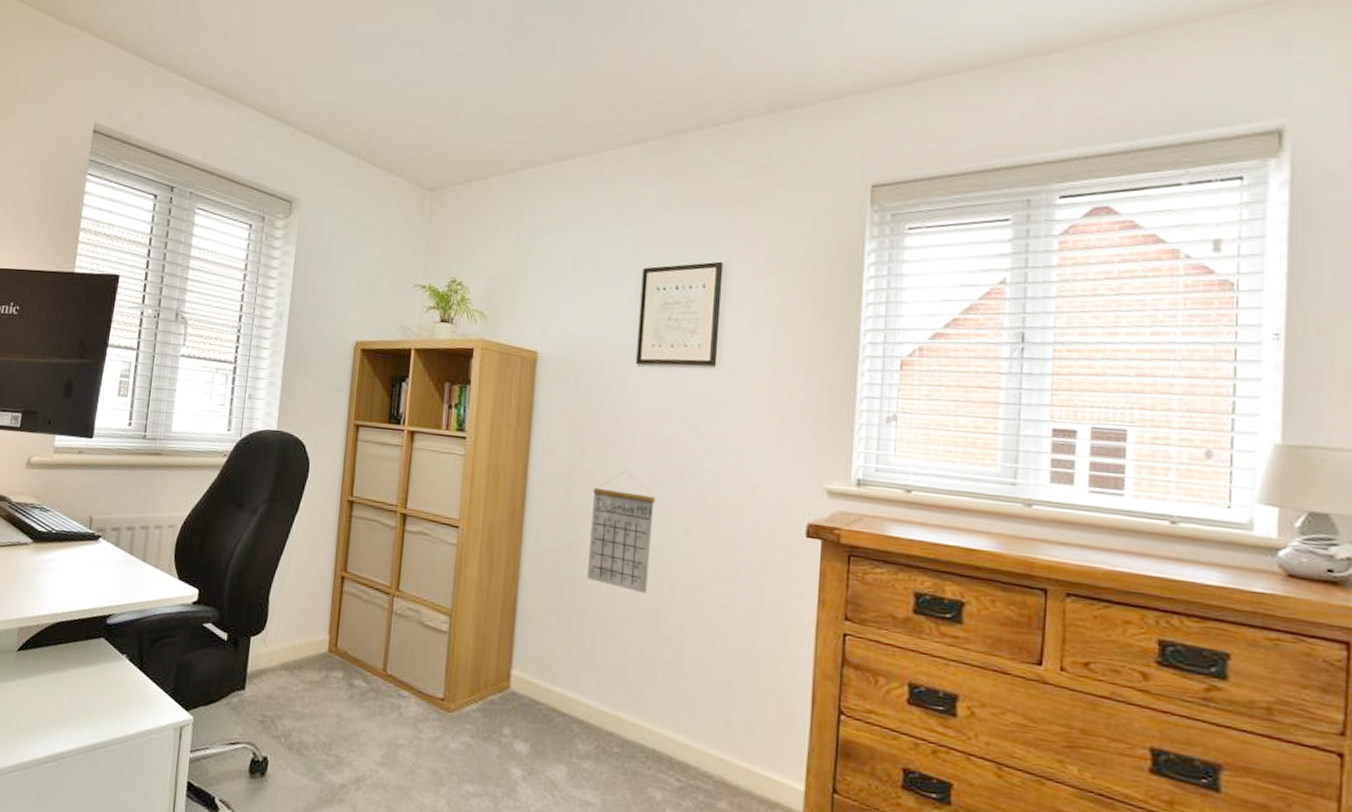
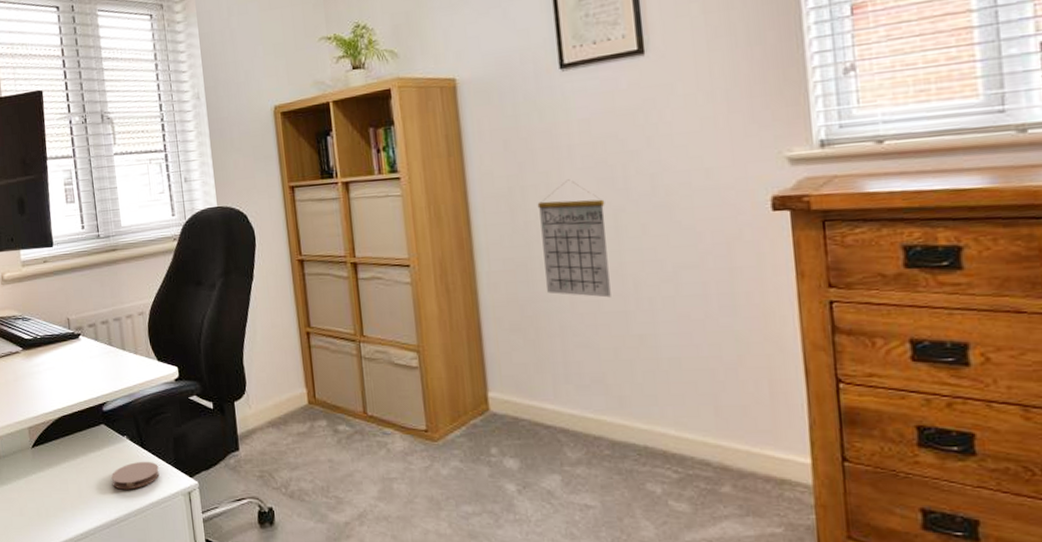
coaster: none [98,685,154,715] -> present [111,461,160,490]

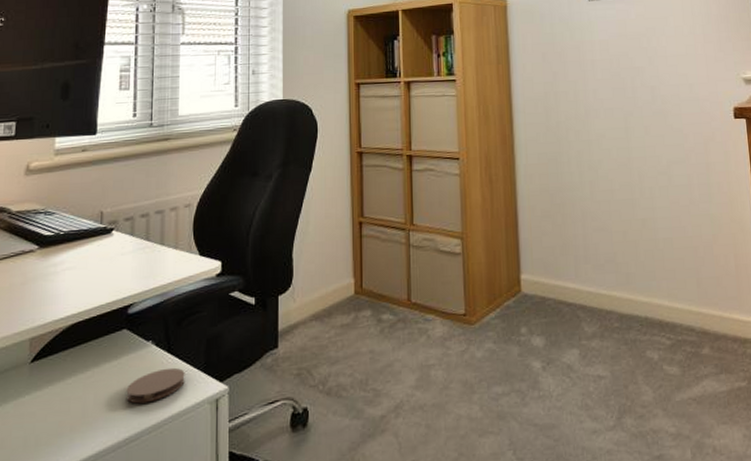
calendar: present [537,179,611,298] -> none [567,88,622,188]

